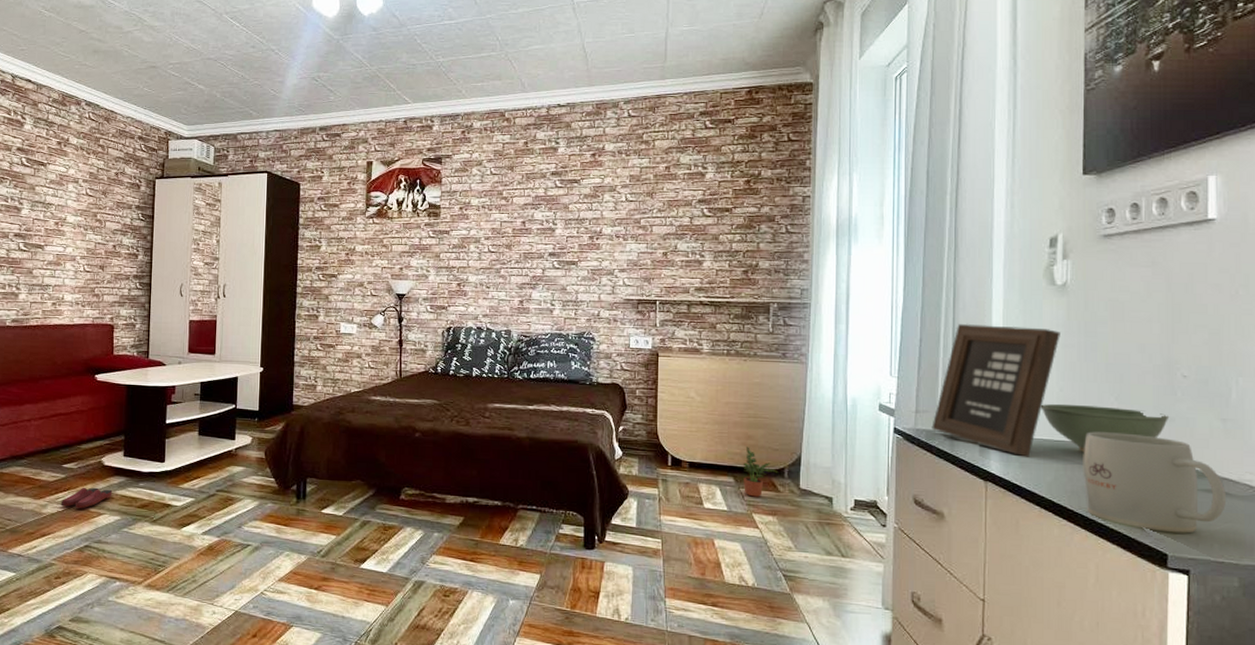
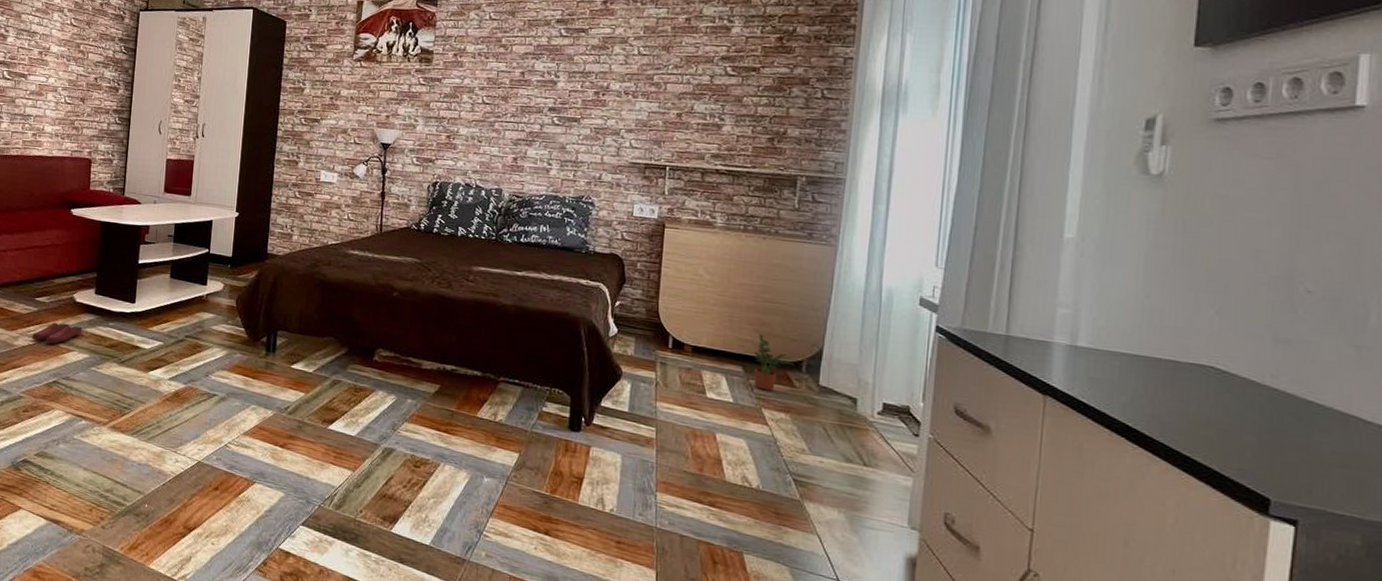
picture frame: present [932,323,1060,457] -> none [982,212,1151,372]
bowl: present [1040,403,1170,452] -> none [1119,312,1286,371]
mug: present [1083,432,1227,533] -> none [1167,348,1354,477]

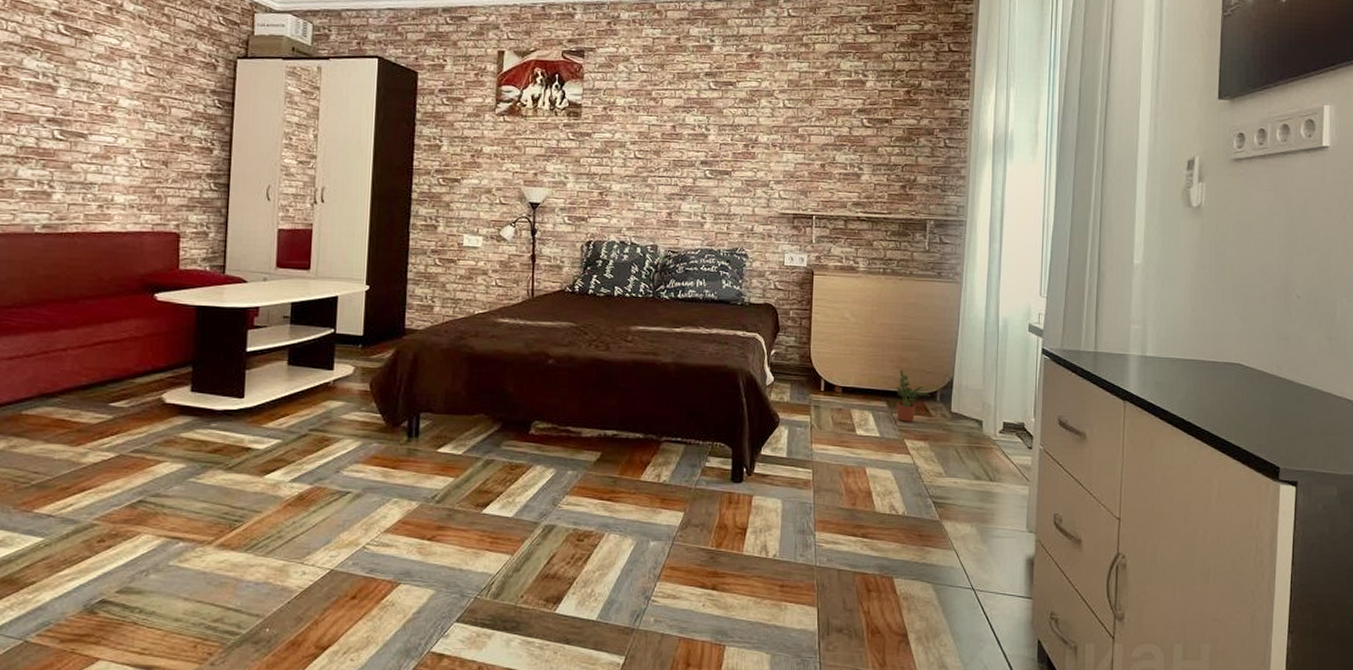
slippers: present [32,323,83,344] -> none [107,430,176,456]

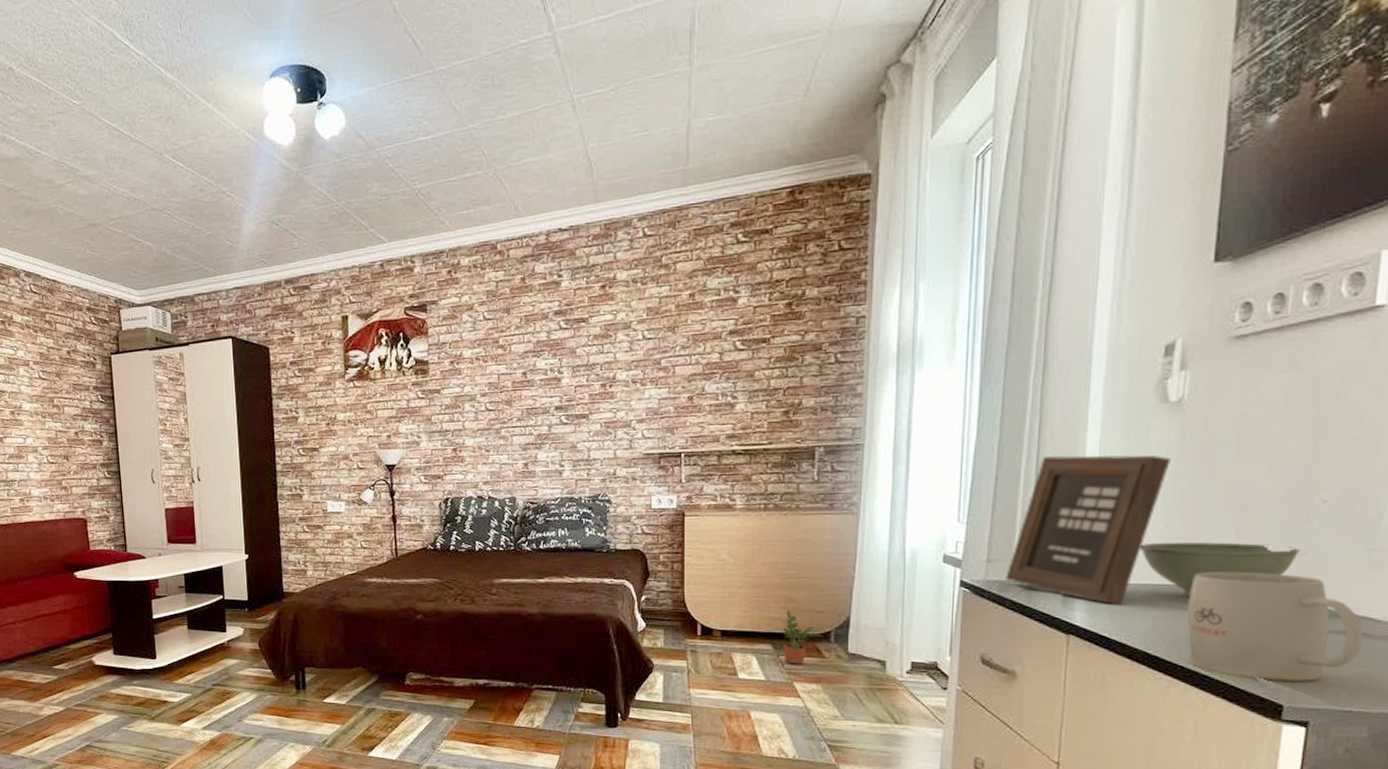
picture frame: none [1077,243,1194,376] -> present [1005,455,1171,605]
bowl: none [1175,323,1285,370] -> present [1139,542,1301,596]
mug: none [1210,350,1330,447] -> present [1186,571,1364,681]

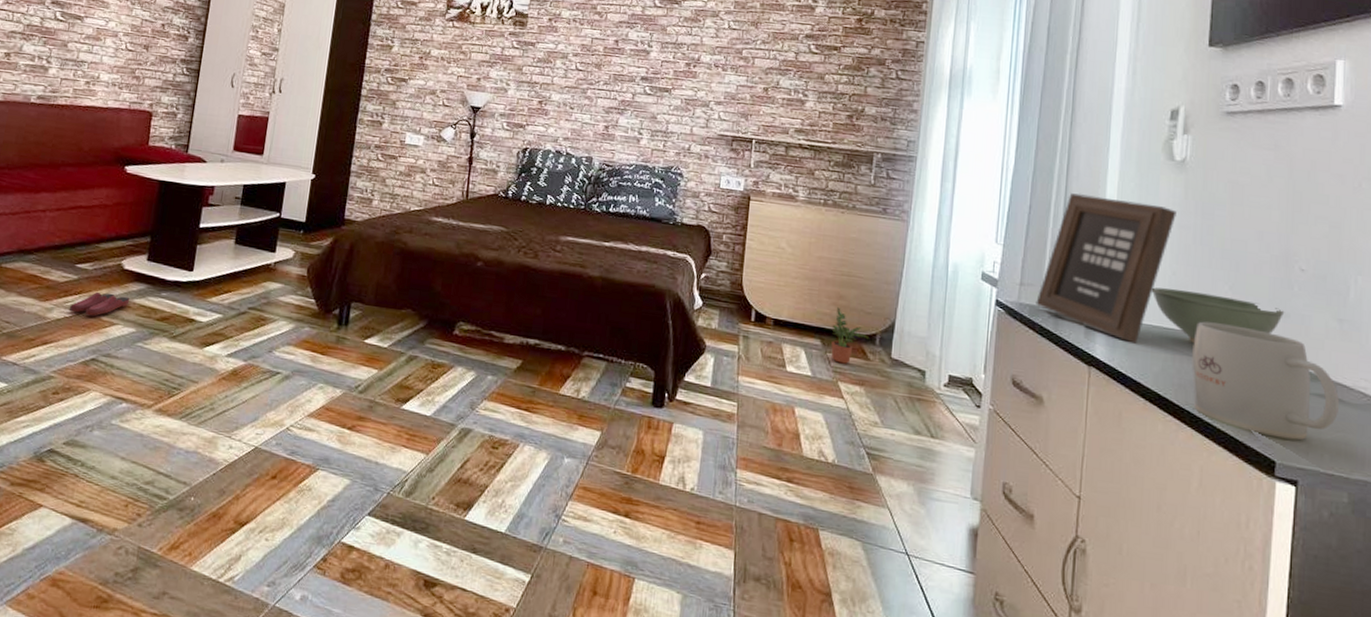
slippers: none [57,687,107,709] -> present [69,292,130,316]

